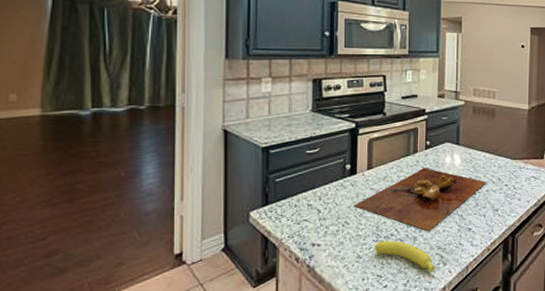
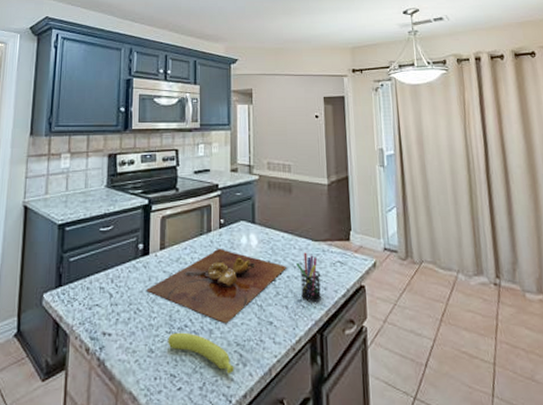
pen holder: none [495,169,517,211] -> present [296,252,321,302]

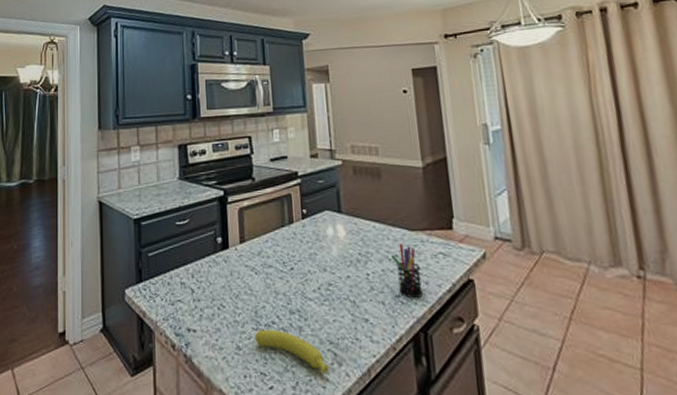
cutting board: present [146,248,286,323] -> none [228,240,380,320]

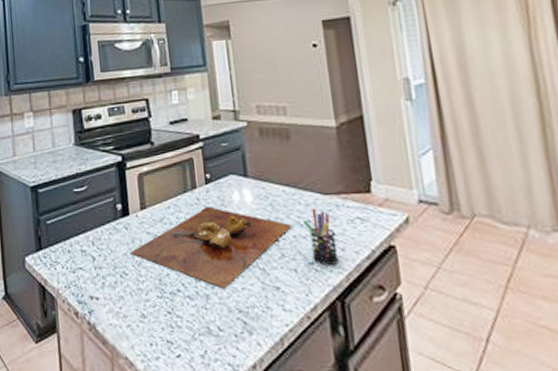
cutting board: none [228,240,380,320] -> present [130,206,291,288]
banana: present [255,329,329,374] -> none [160,297,239,343]

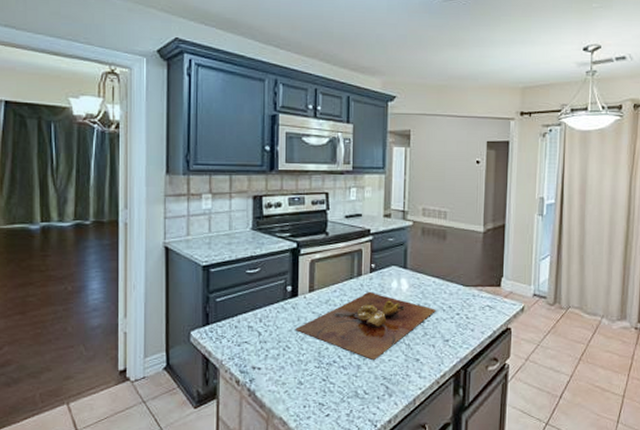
pen holder: present [303,208,339,265] -> none [446,297,469,342]

